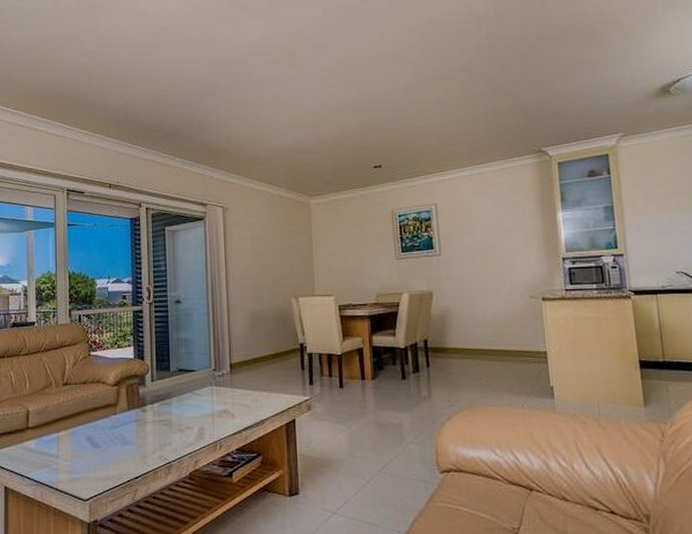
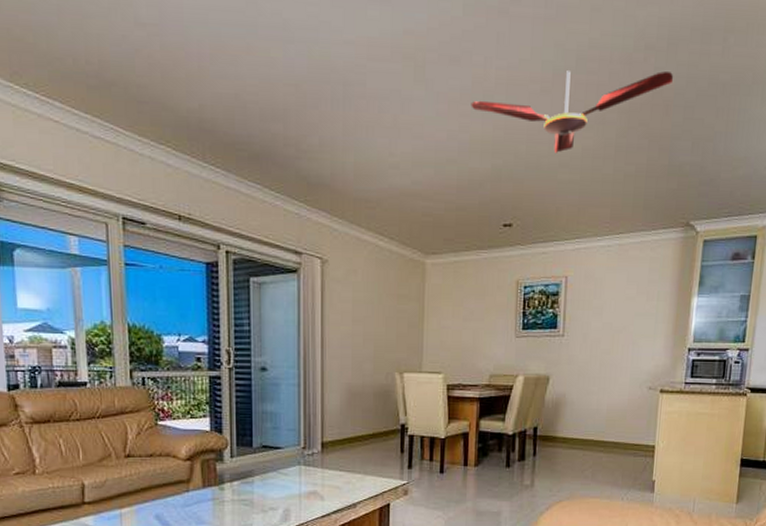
ceiling fan: none [336,35,505,106] -> present [471,71,674,153]

